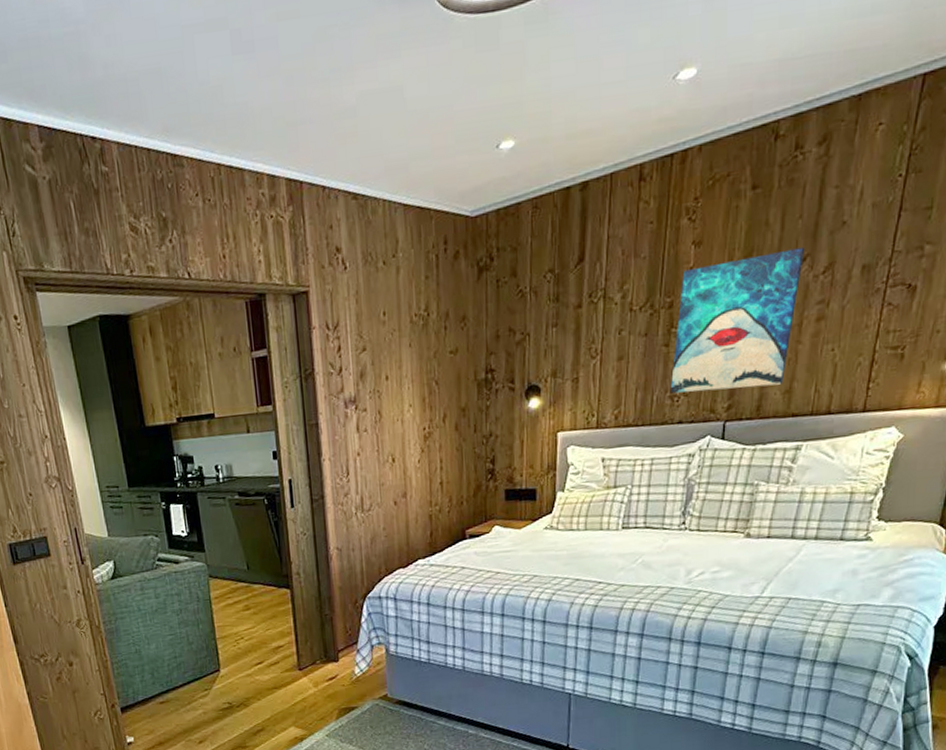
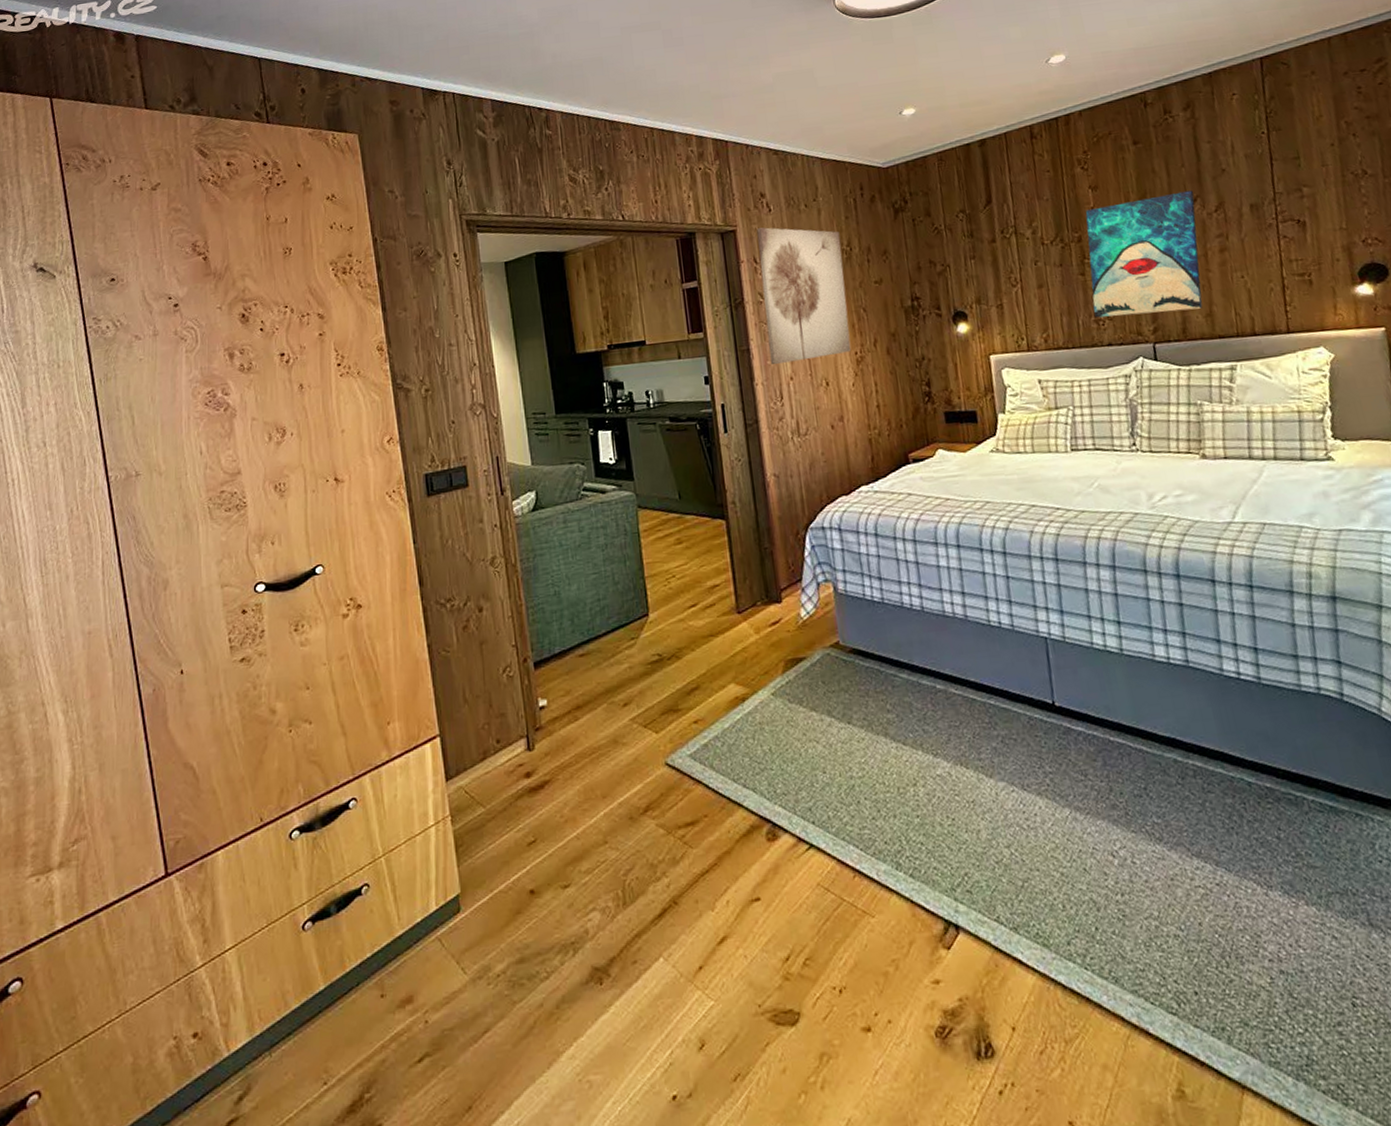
wall art: none [330,288,420,441] -> present [756,227,852,365]

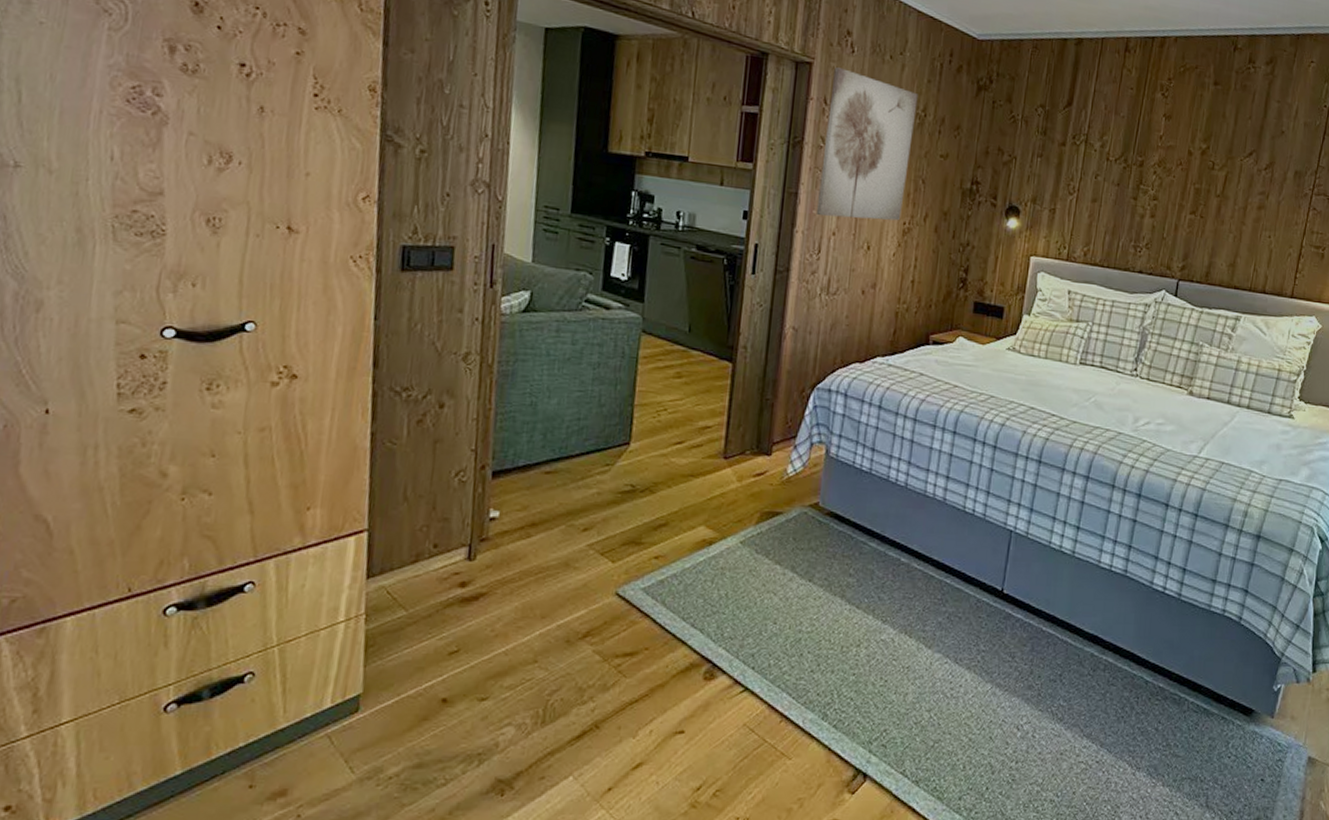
wall art: present [1085,190,1203,318] -> none [1134,136,1252,257]

